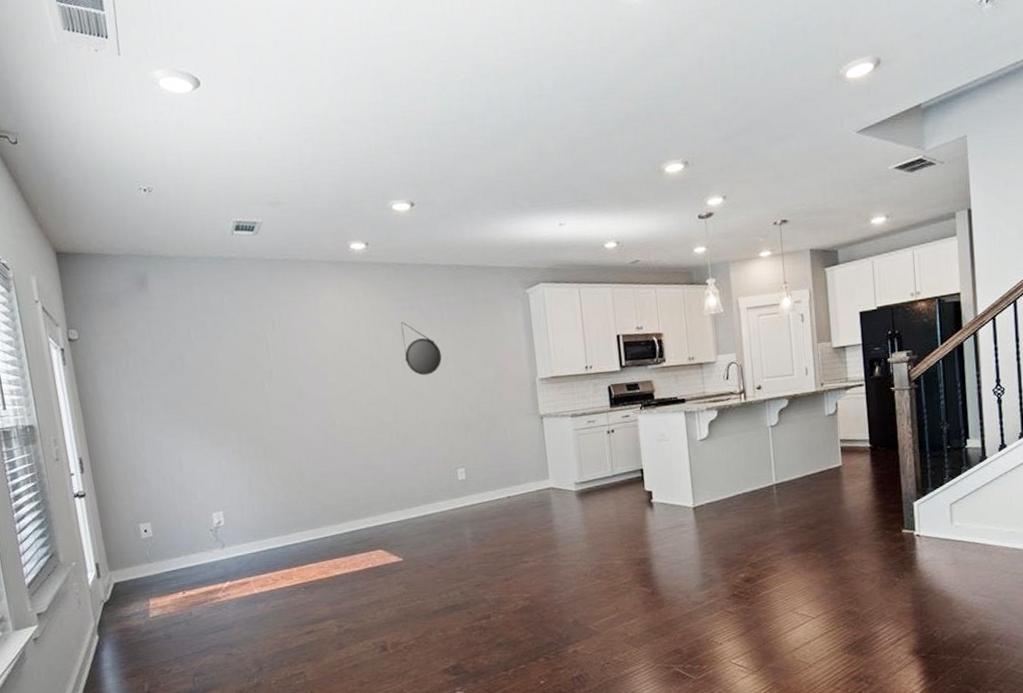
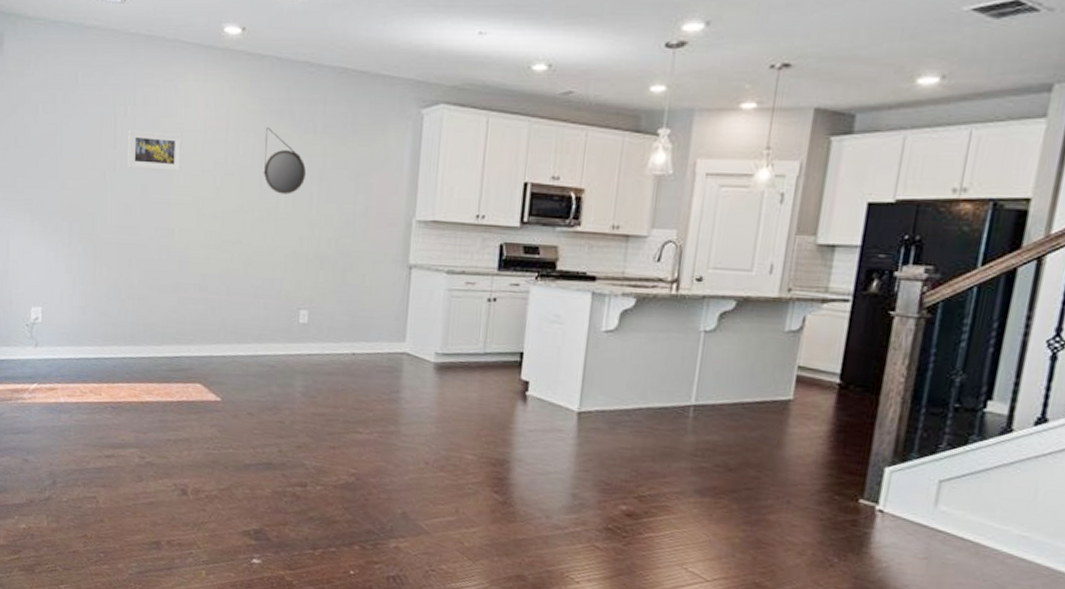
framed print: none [279,338,333,375] -> present [127,129,182,171]

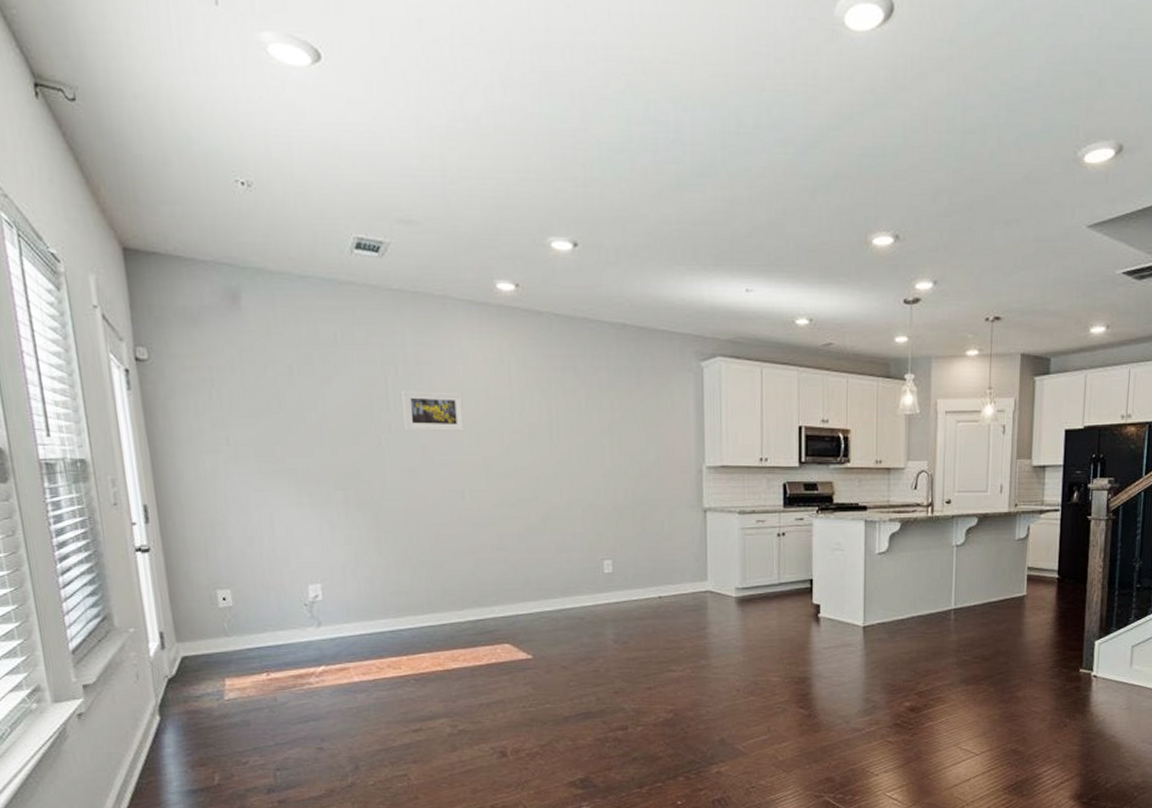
home mirror: present [263,127,307,195] -> none [550,383,597,449]

